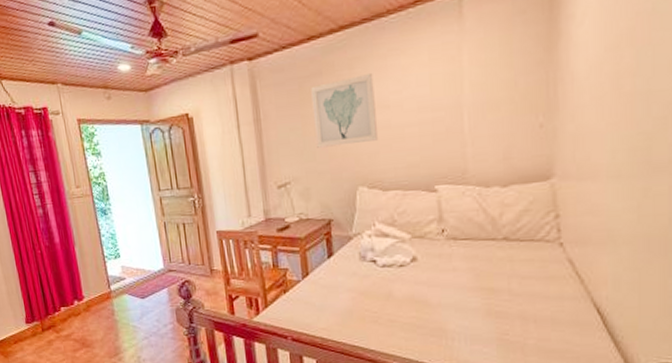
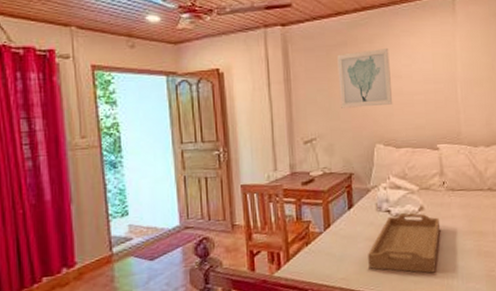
serving tray: none [351,264,438,331] -> present [368,213,441,274]

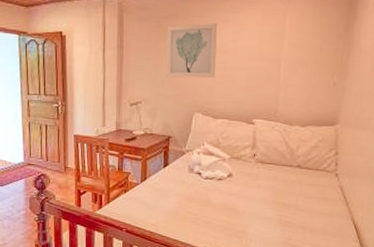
serving tray: present [368,213,441,274] -> none [176,177,246,232]

